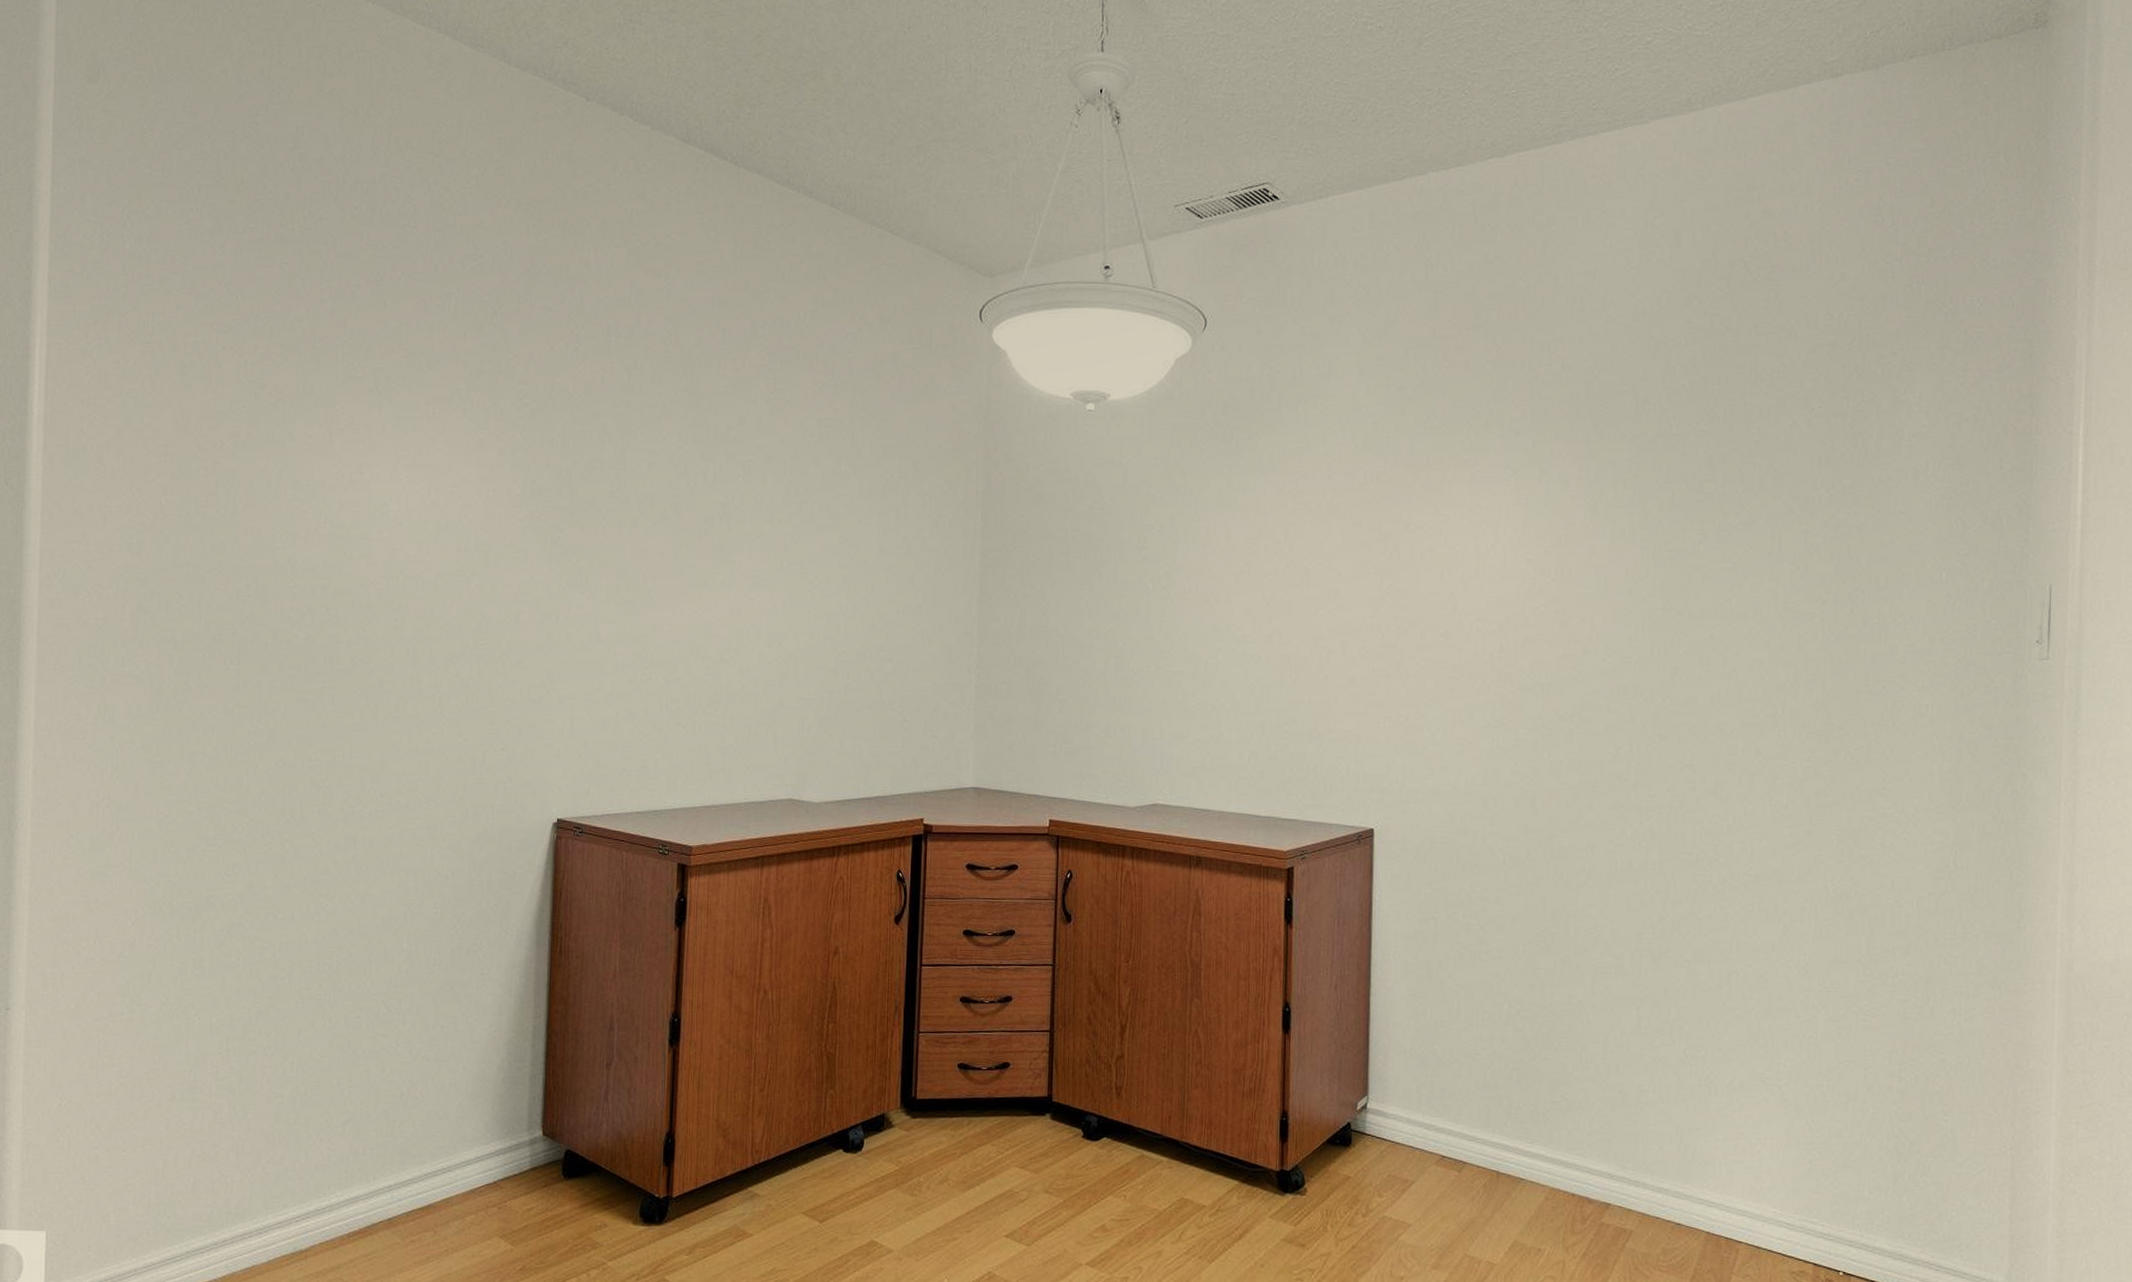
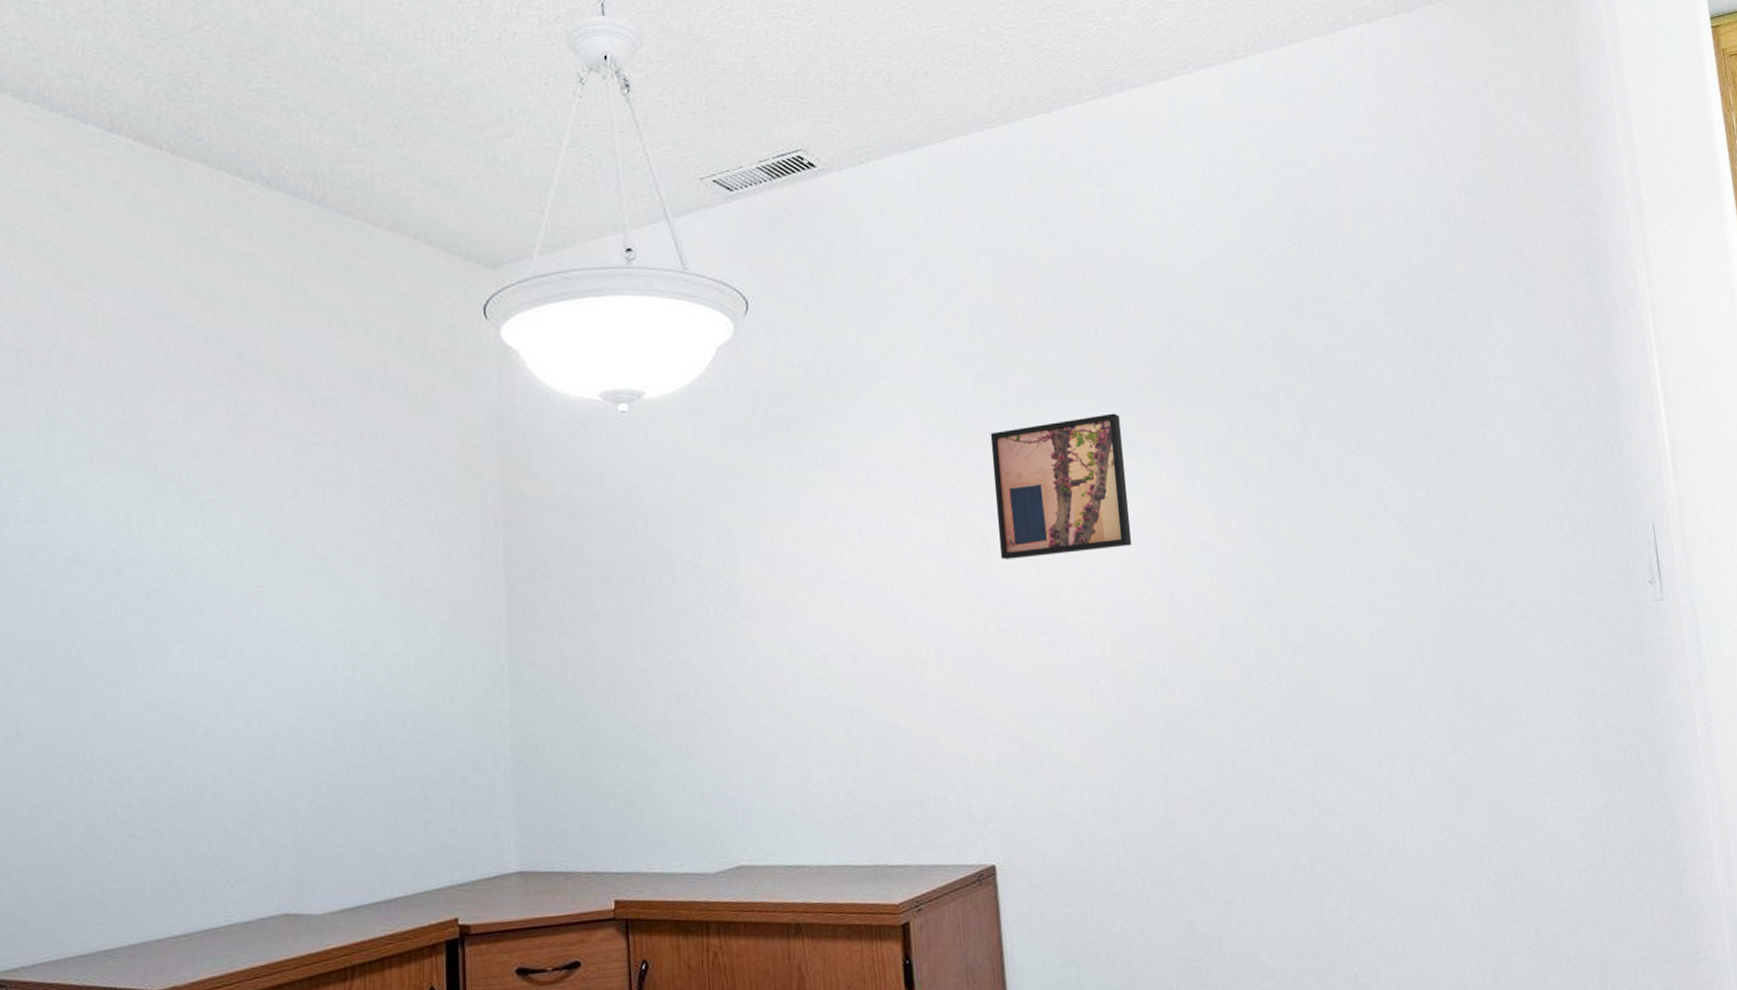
wall art: none [1408,442,1534,567] -> present [990,413,1132,560]

